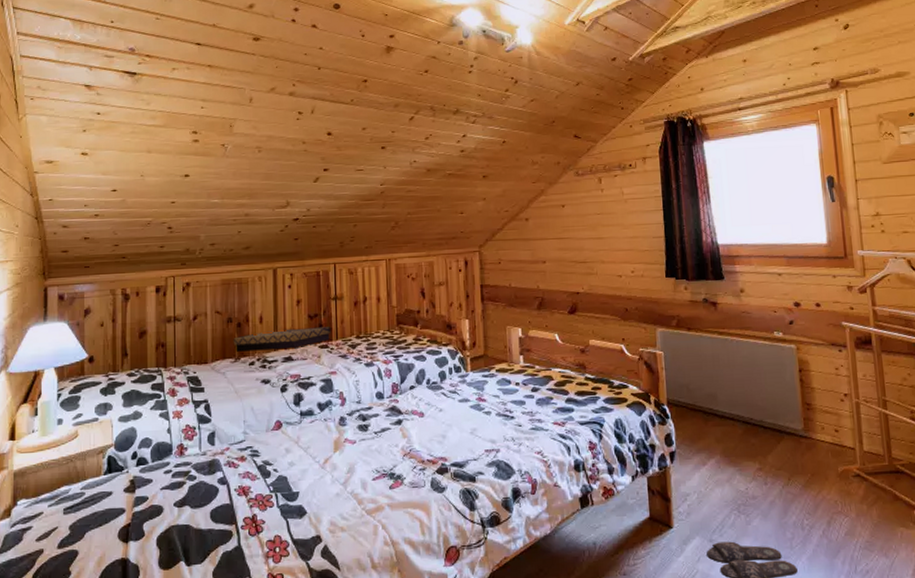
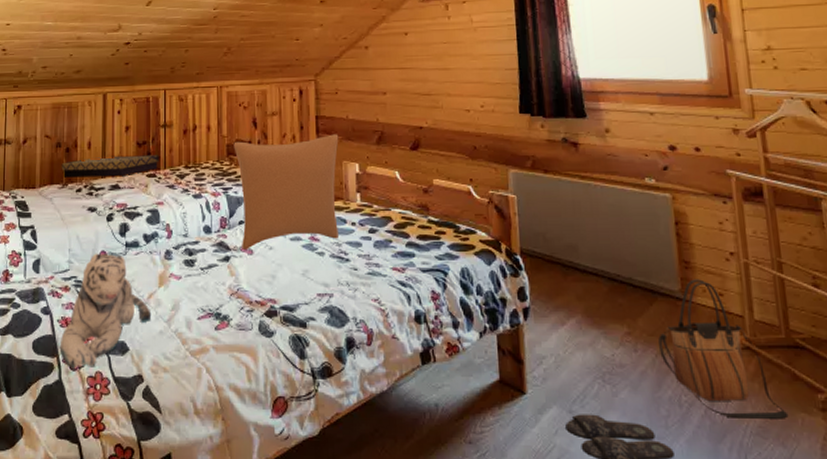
plush toy: none [237,423,328,536] -> present [59,253,152,370]
cushion: none [403,301,504,413] -> present [233,134,339,250]
tote bag: none [785,418,890,536] -> present [658,279,789,419]

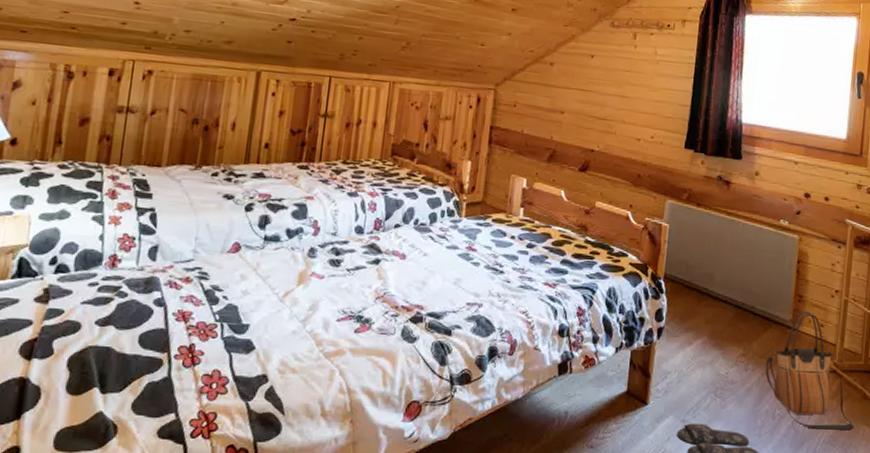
plush toy: present [59,253,152,370] -> none [172,244,286,367]
decorative box: present [61,155,159,178] -> none [196,140,315,165]
cushion: present [233,134,339,250] -> none [394,142,511,254]

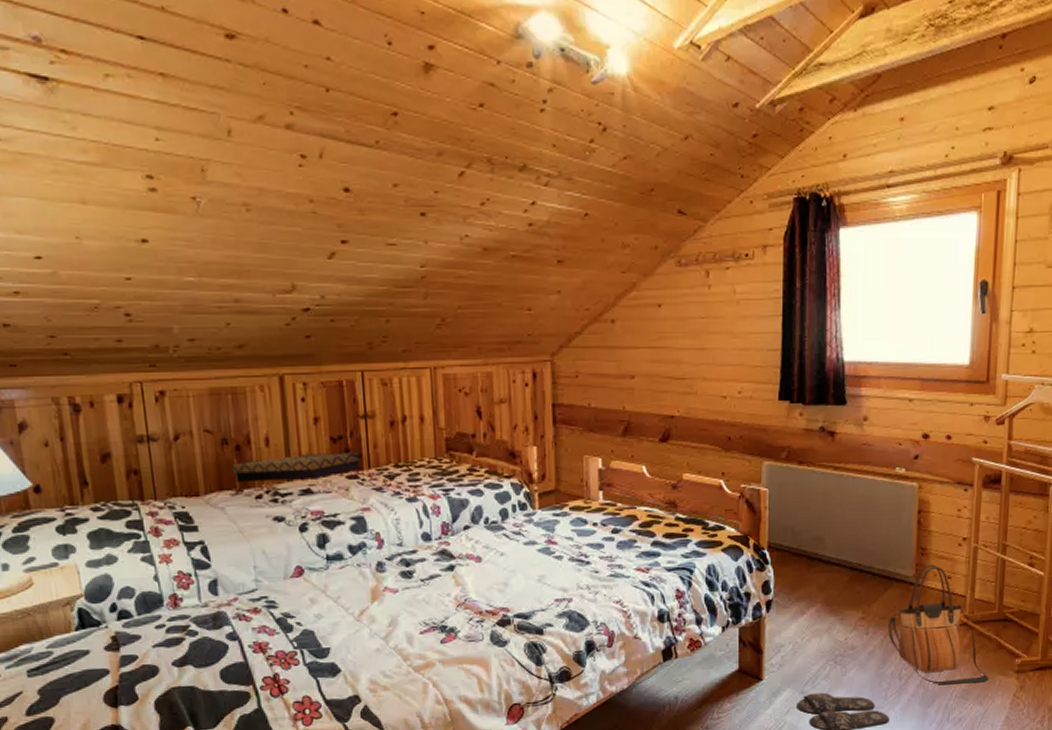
decorative box: none [196,140,315,165] -> present [231,452,361,482]

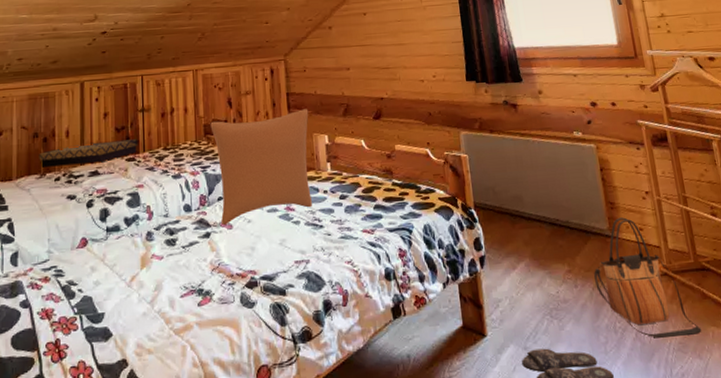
cushion: none [454,425,579,557] -> present [210,109,312,225]

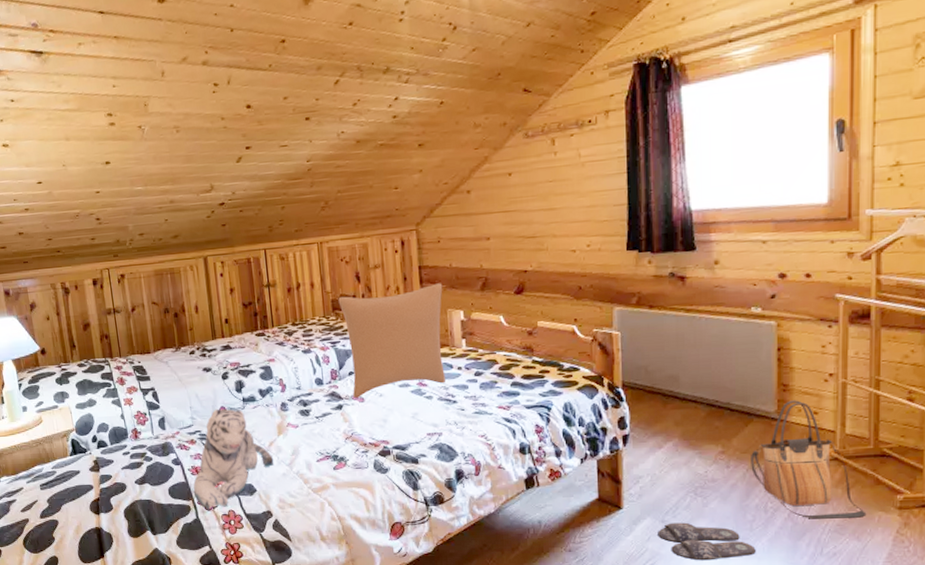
decorative box: present [39,139,138,168] -> none [171,314,267,342]
plush toy: none [40,240,135,362] -> present [193,409,274,510]

